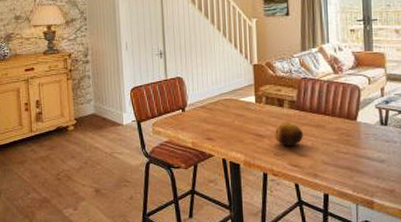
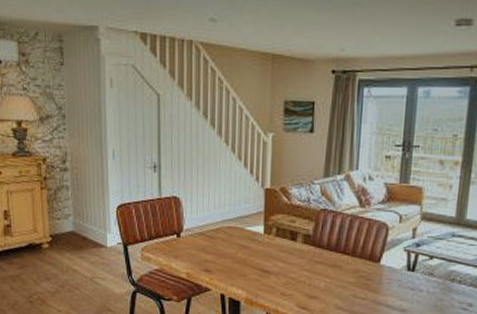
fruit: present [274,122,304,146] -> none [282,258,317,286]

